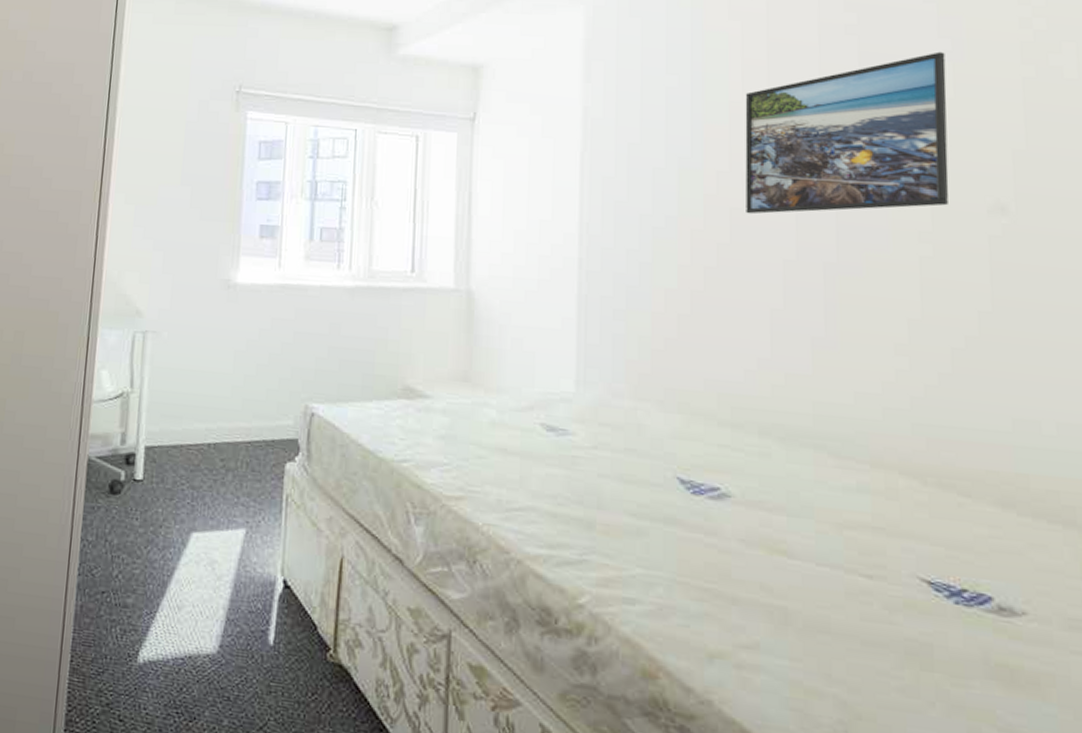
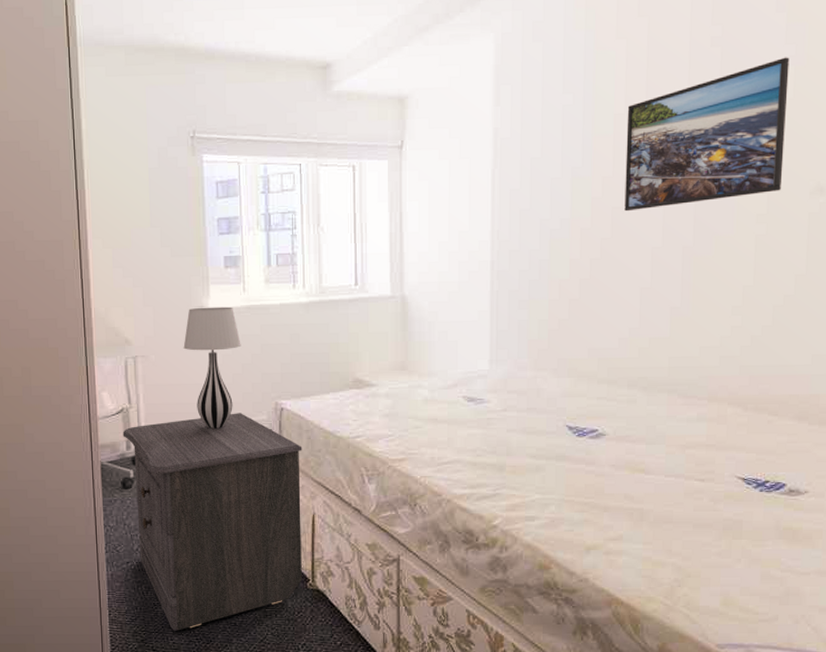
nightstand: none [118,413,334,697] -> present [122,413,303,631]
table lamp: none [202,281,271,431] -> present [183,306,241,429]

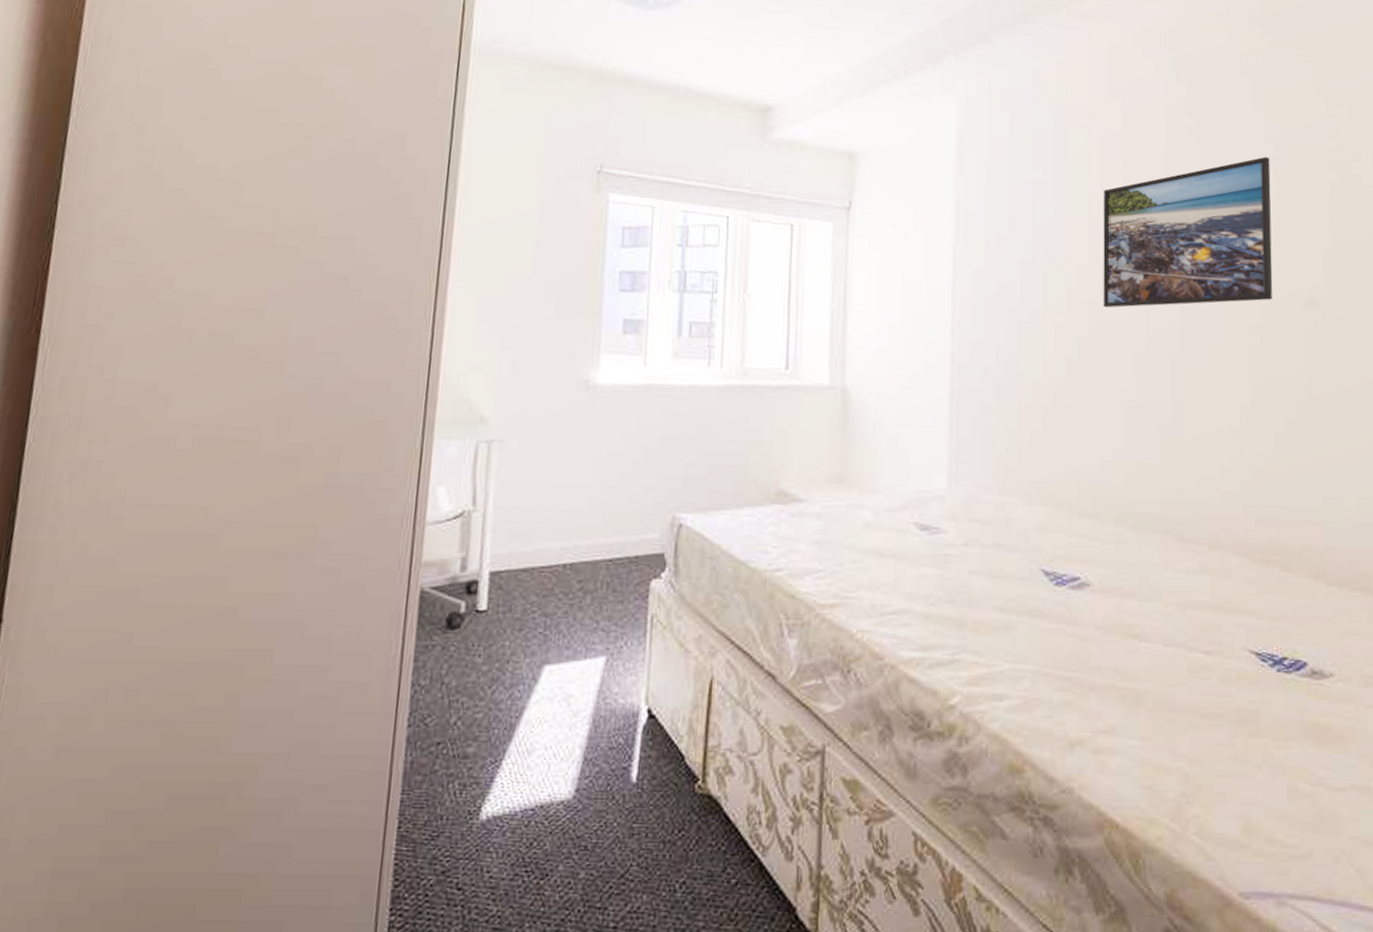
nightstand: present [122,413,303,631] -> none [457,527,704,857]
table lamp: present [183,306,241,429] -> none [557,381,635,548]

